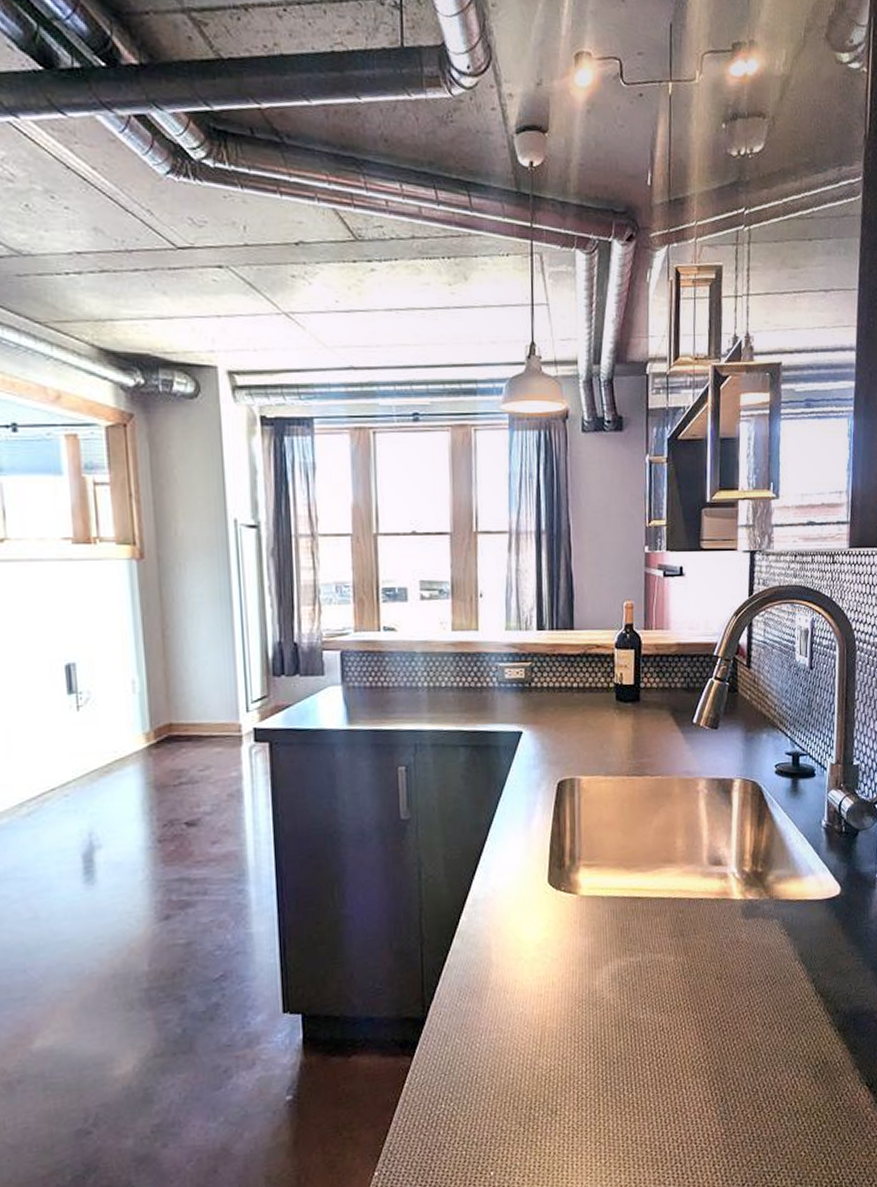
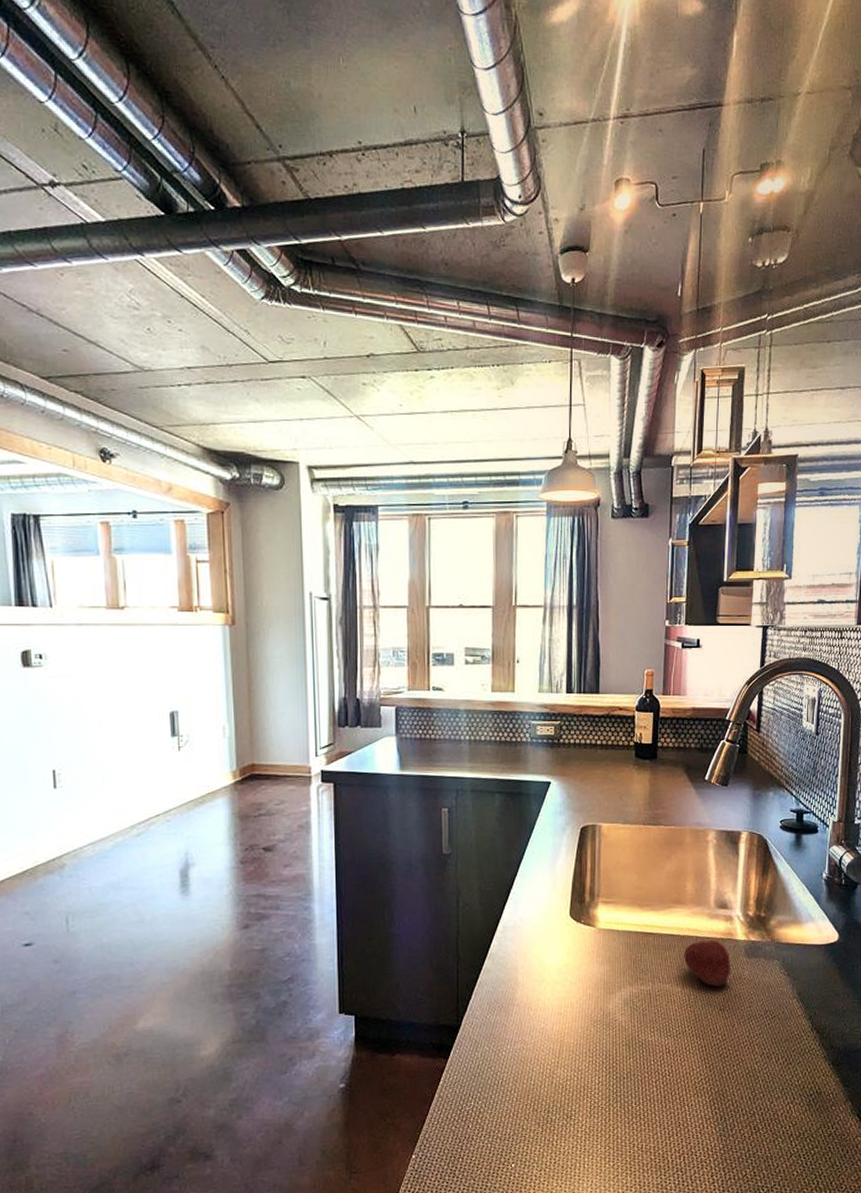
fruit: none [676,900,728,953] -> present [684,939,731,987]

